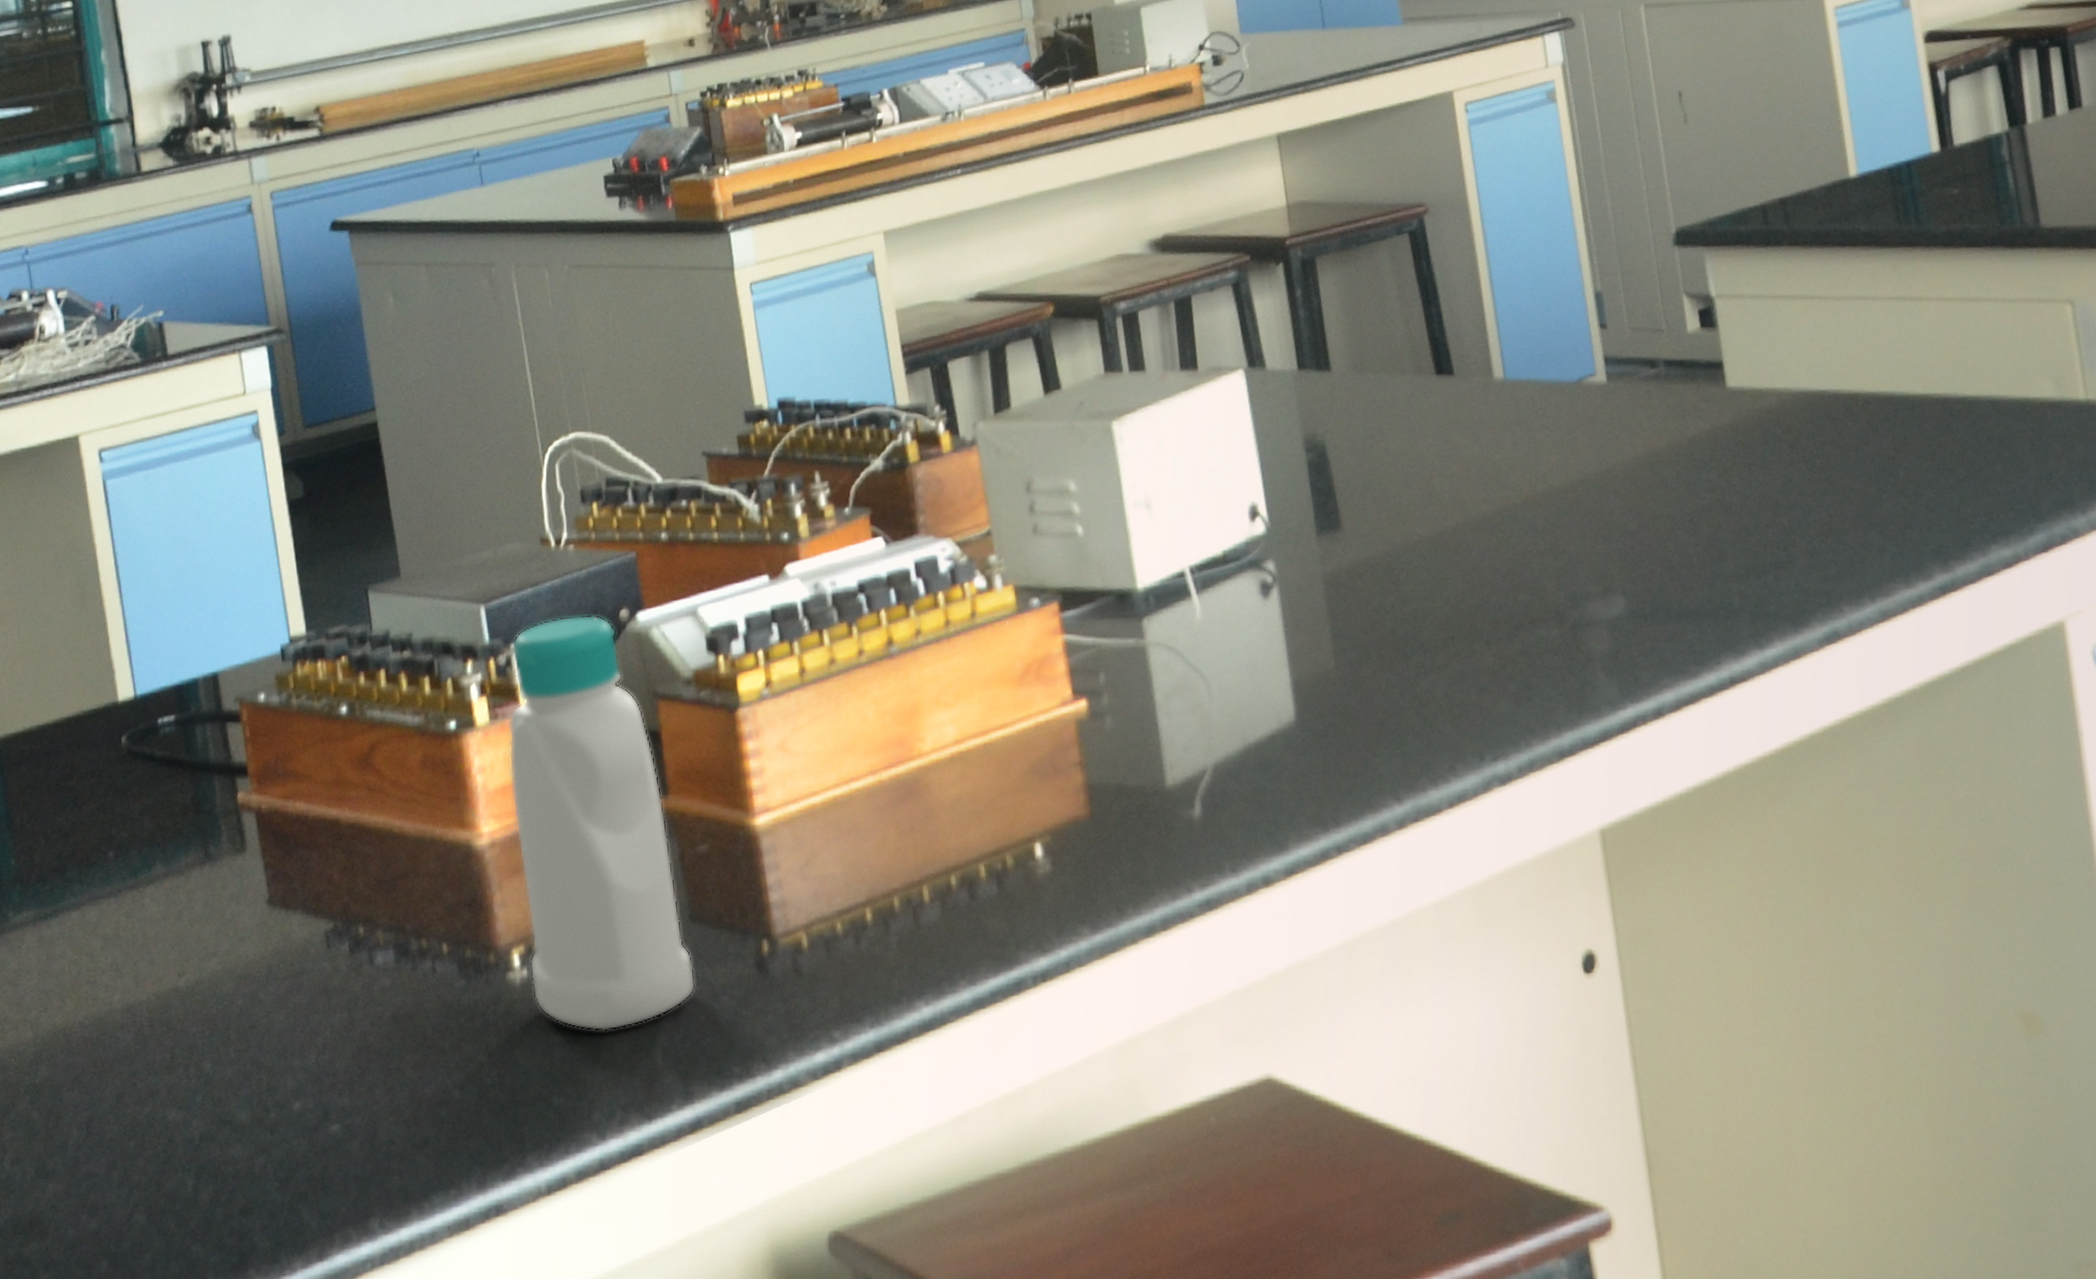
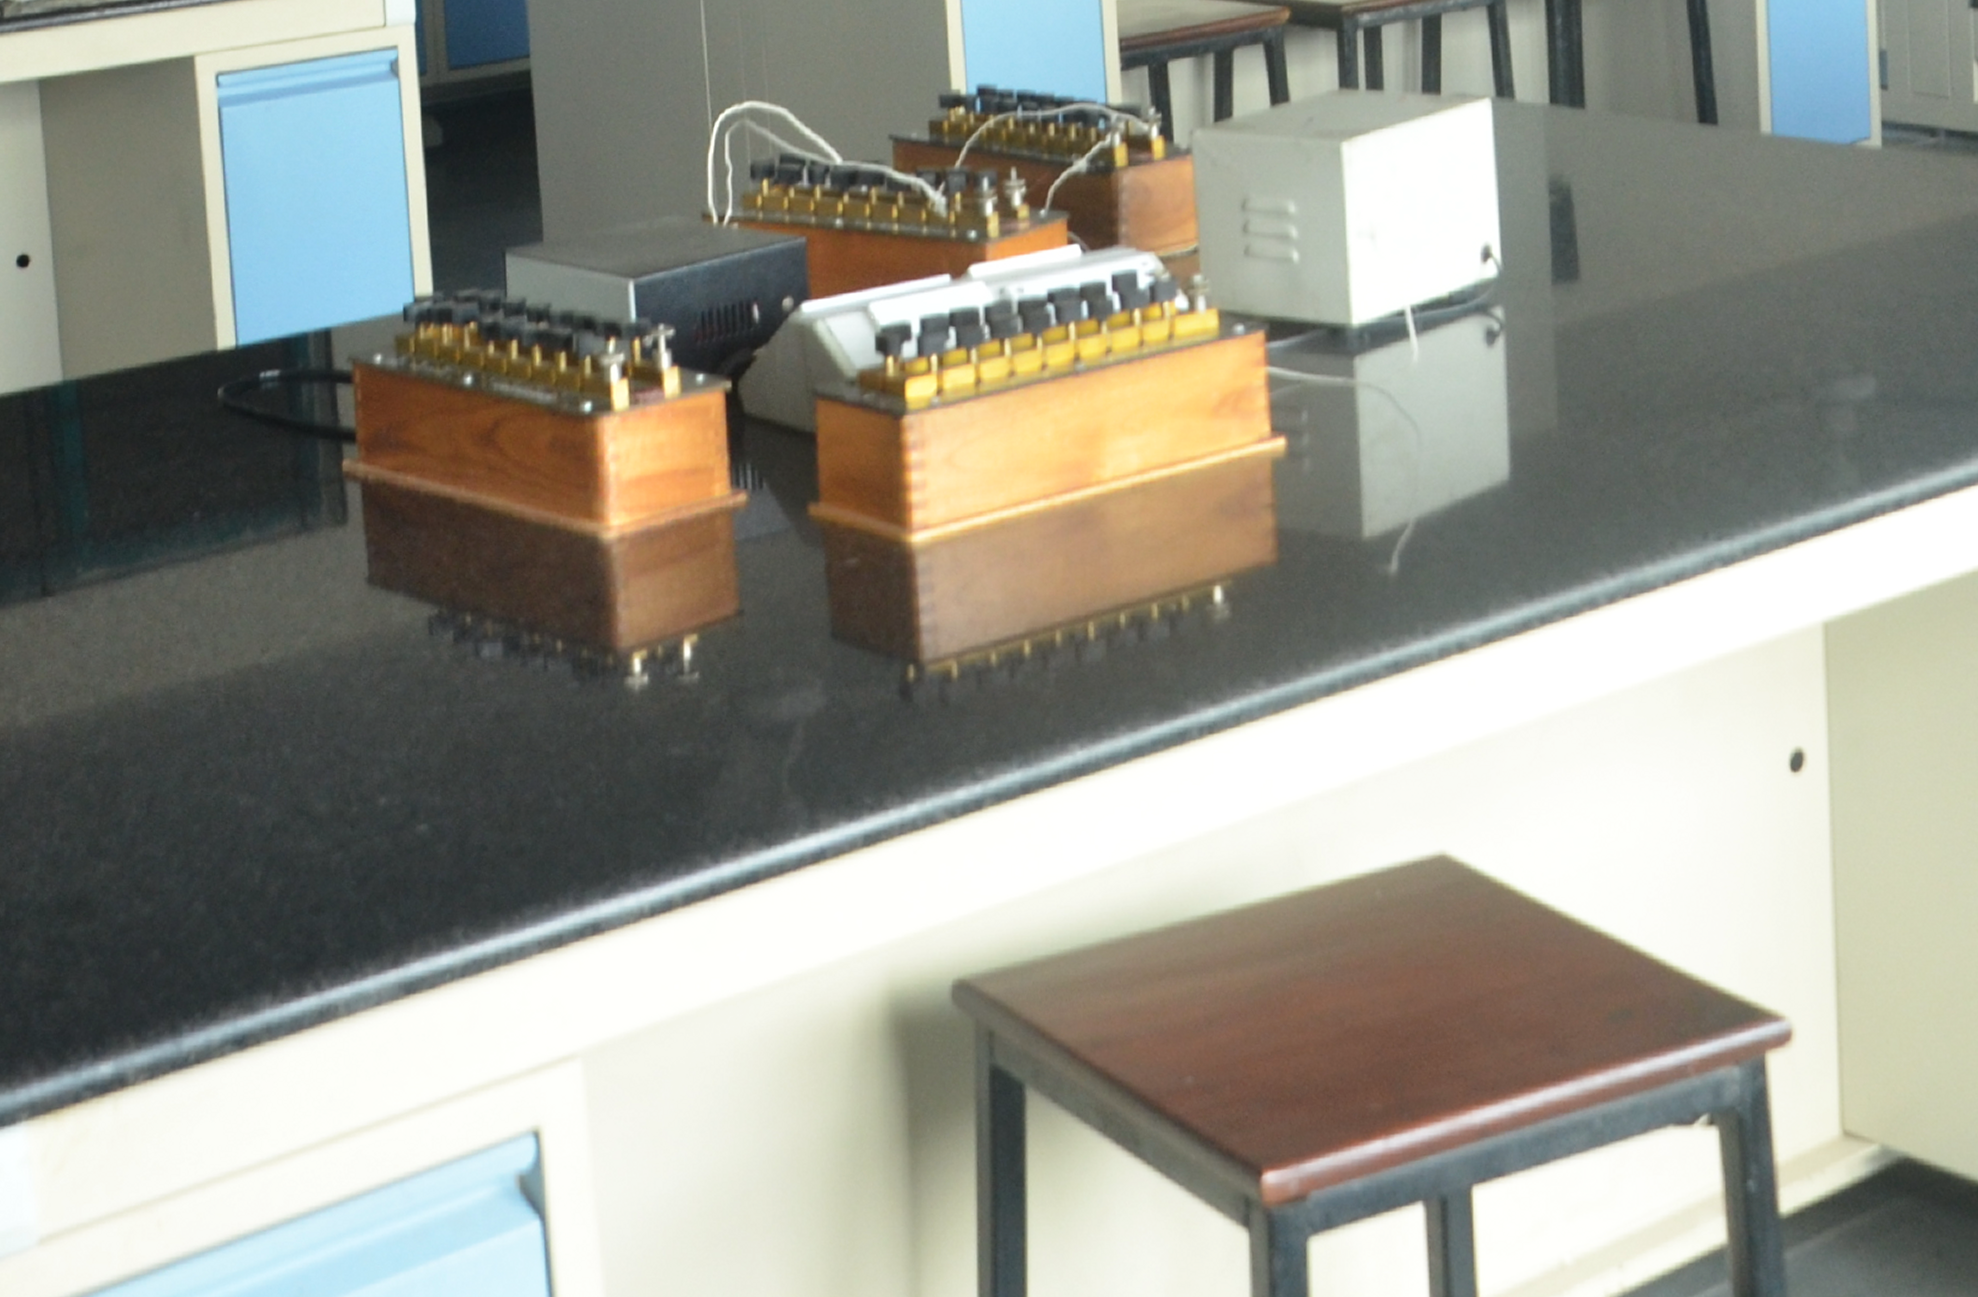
bottle: present [507,614,696,1032] -> none [647,300,831,749]

